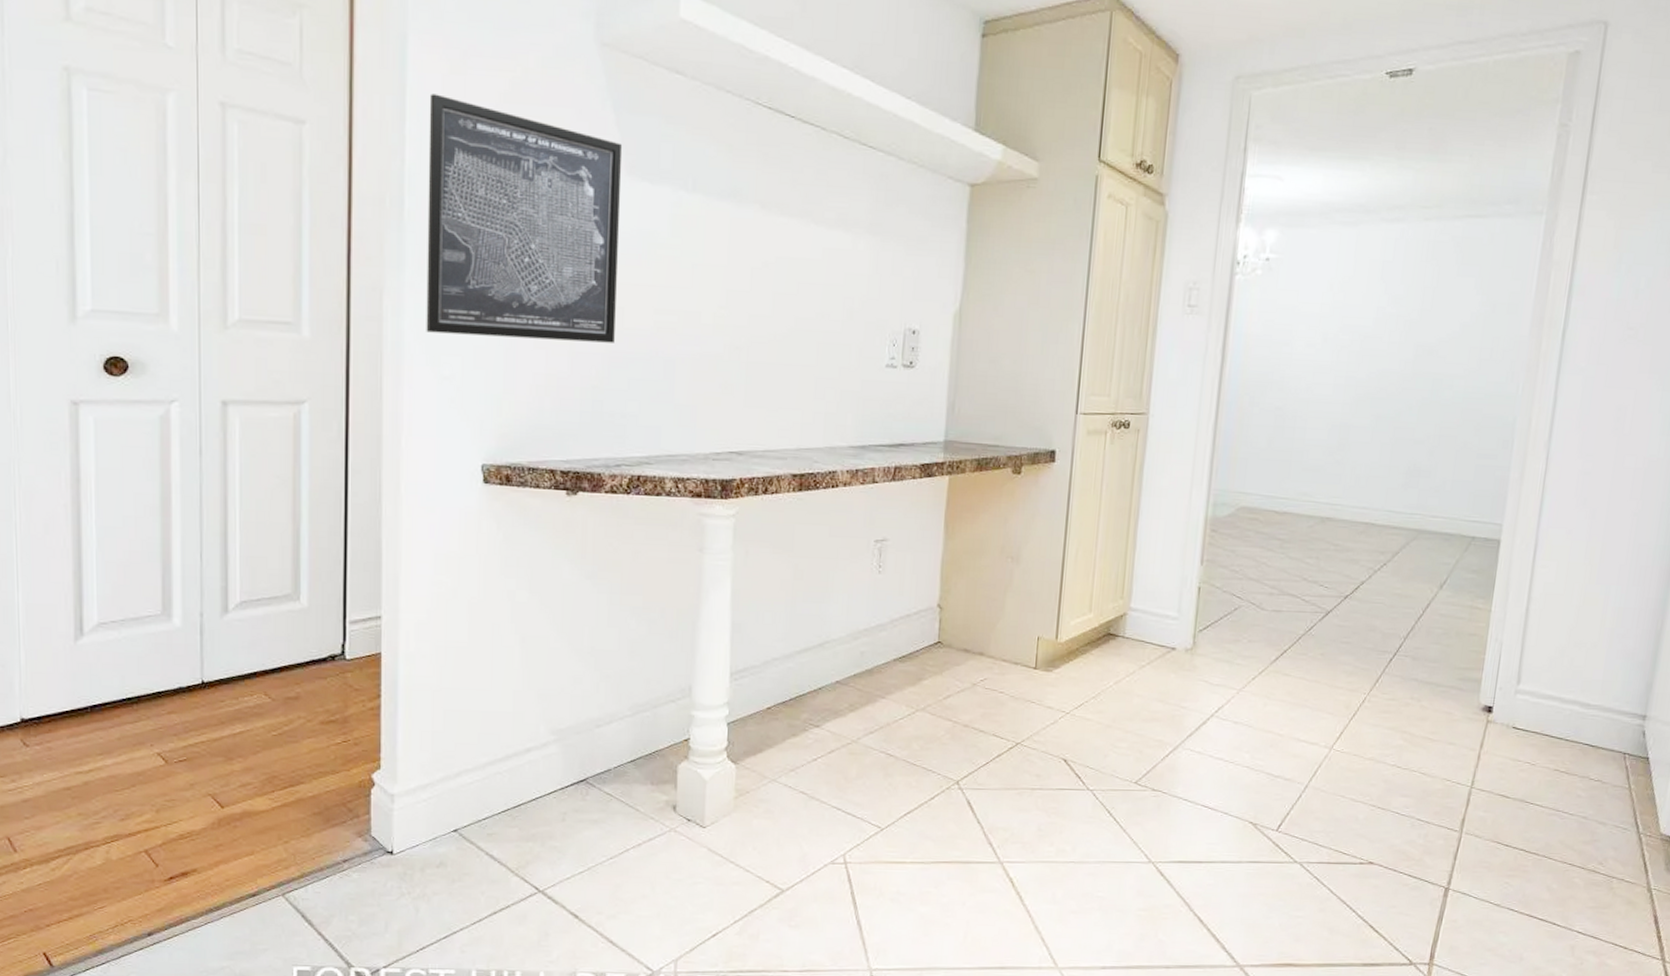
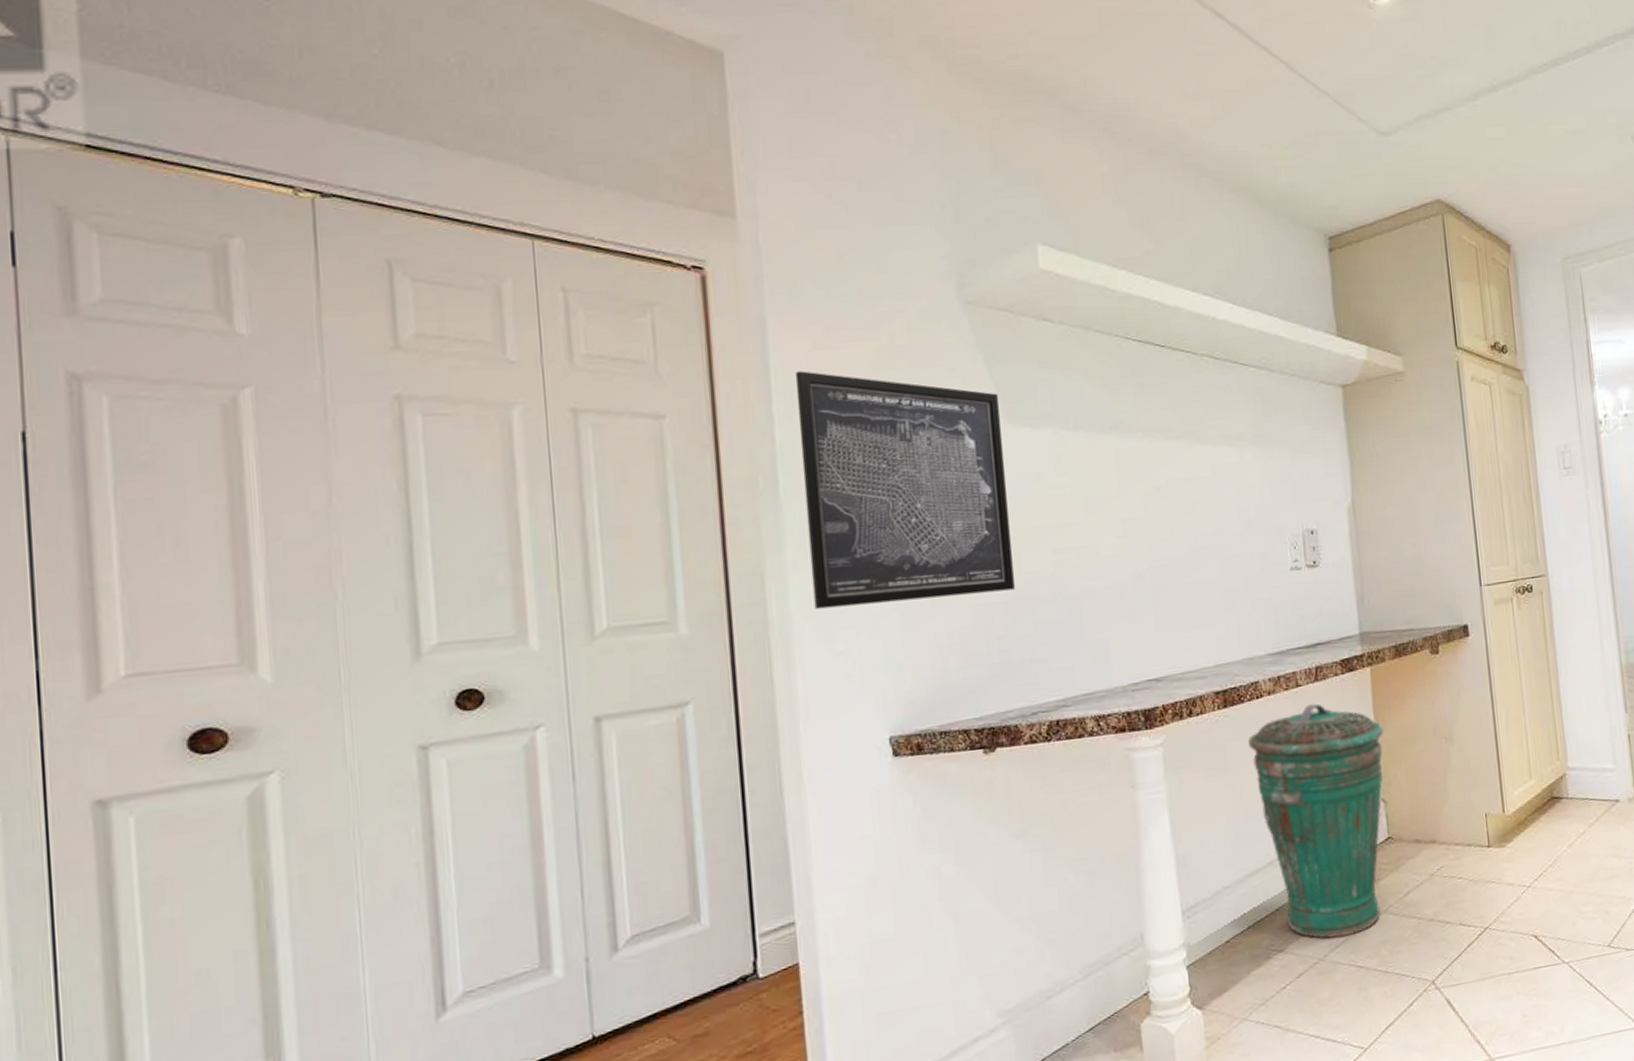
trash can: none [817,502,953,725] -> present [1248,703,1384,939]

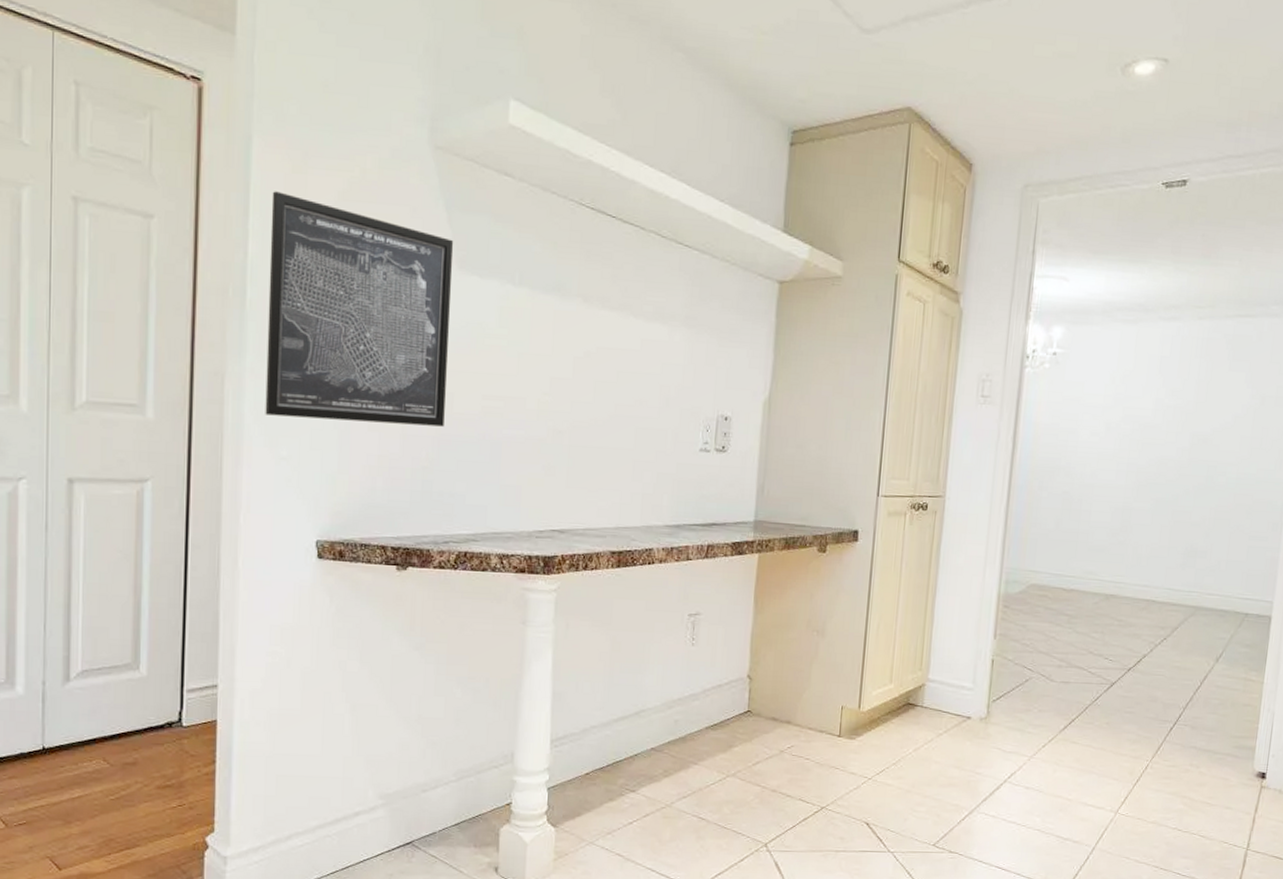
trash can: present [1248,703,1384,939] -> none [634,578,762,790]

